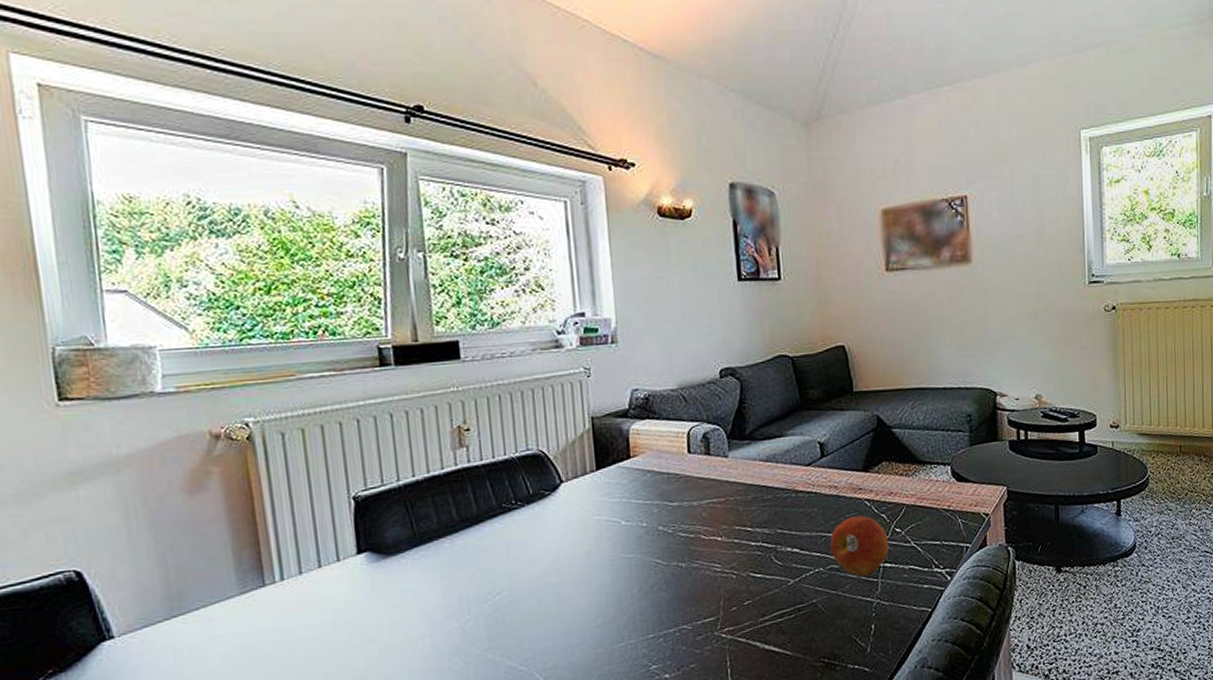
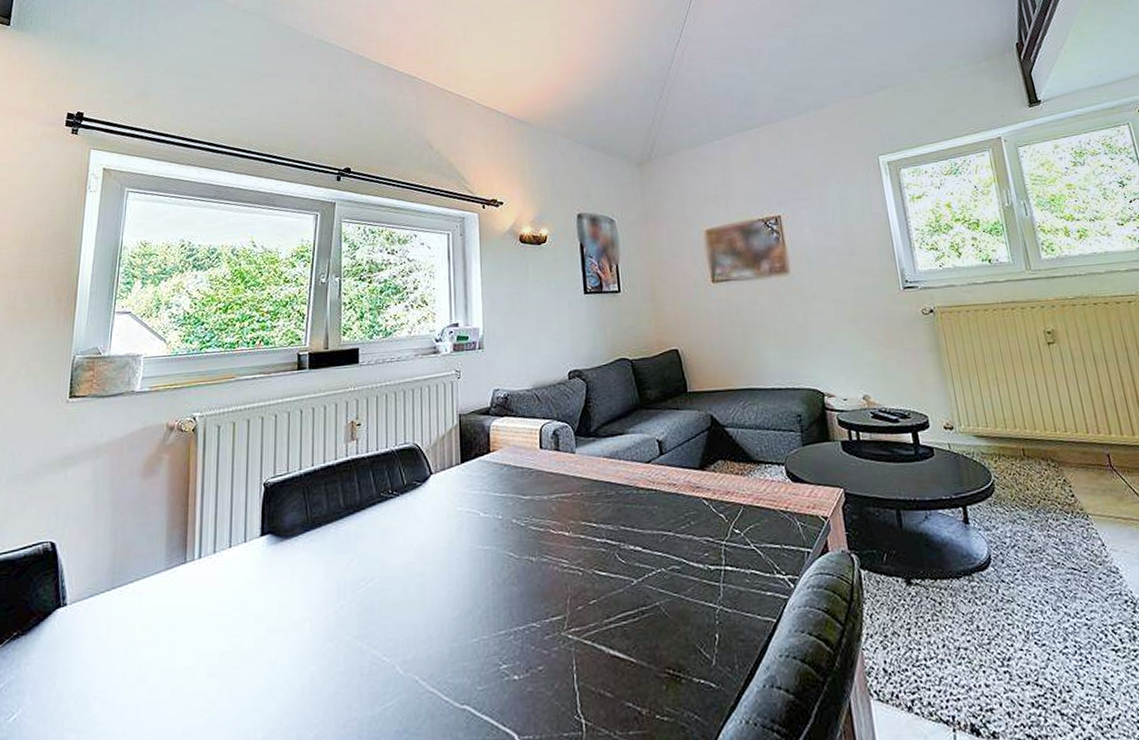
fruit: present [830,515,889,577] -> none [671,514,729,579]

